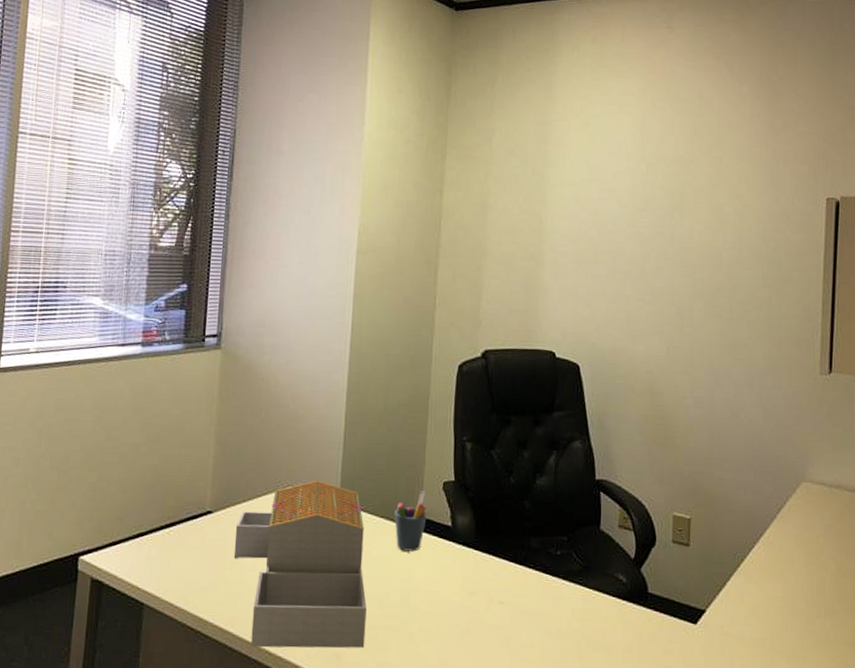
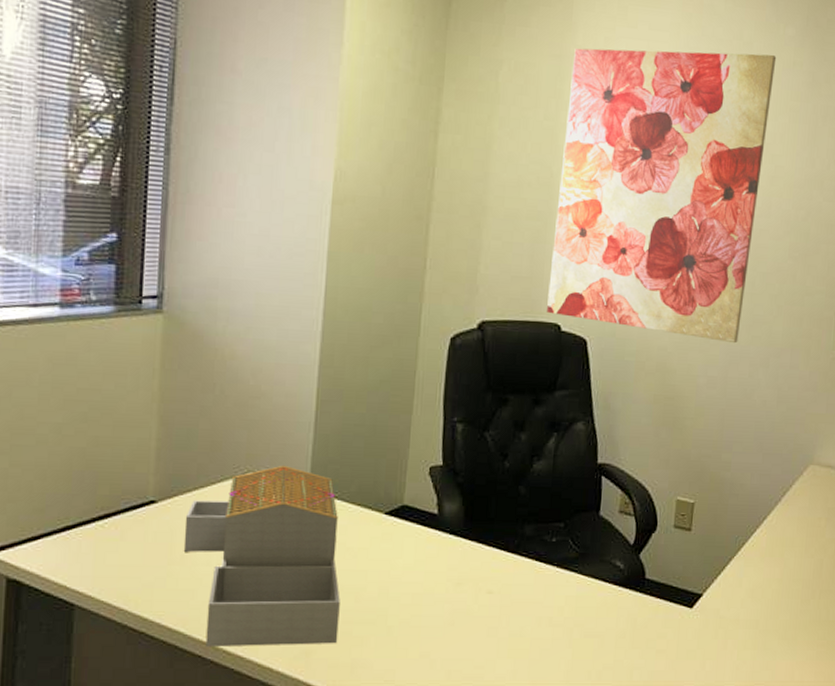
pen holder: present [394,491,427,552] -> none [373,476,411,541]
wall art: none [542,109,735,366] -> present [547,48,777,344]

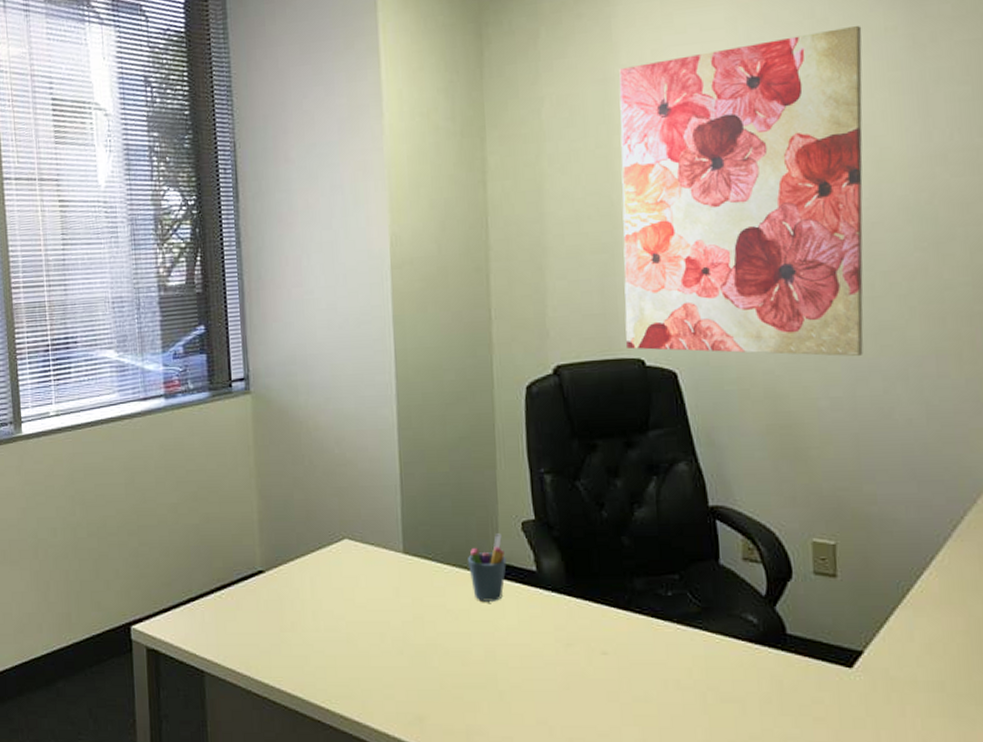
architectural model: present [183,465,340,647] -> none [291,529,450,713]
pen holder: none [373,476,411,541] -> present [468,533,507,602]

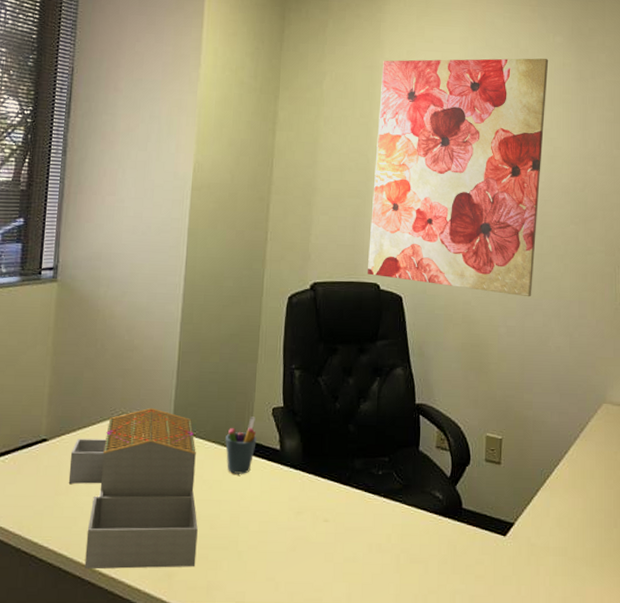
architectural model: none [291,529,450,713] -> present [68,407,198,570]

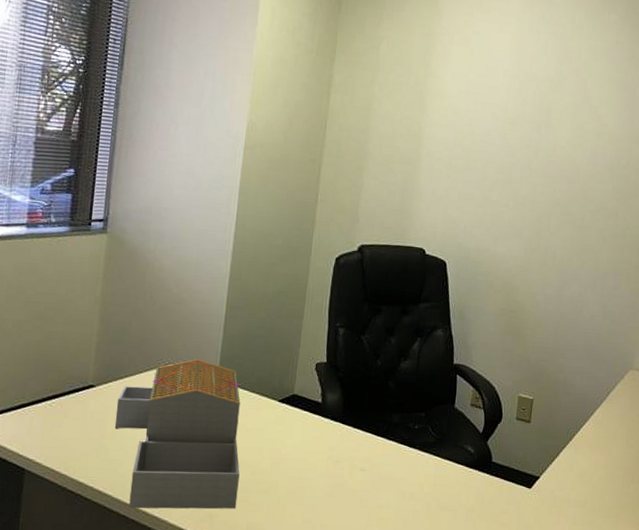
pen holder: present [225,416,257,474] -> none [269,371,300,424]
wall art: present [368,58,549,297] -> none [414,28,603,268]

